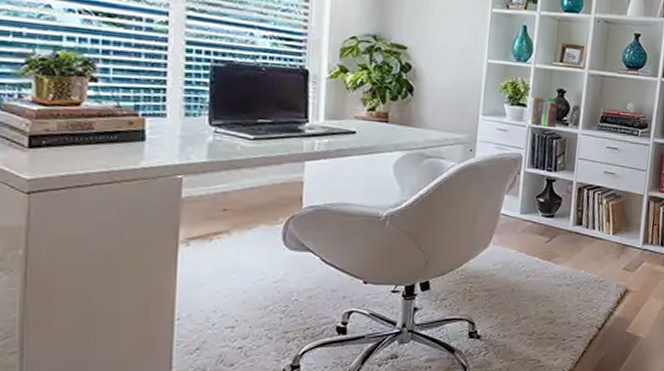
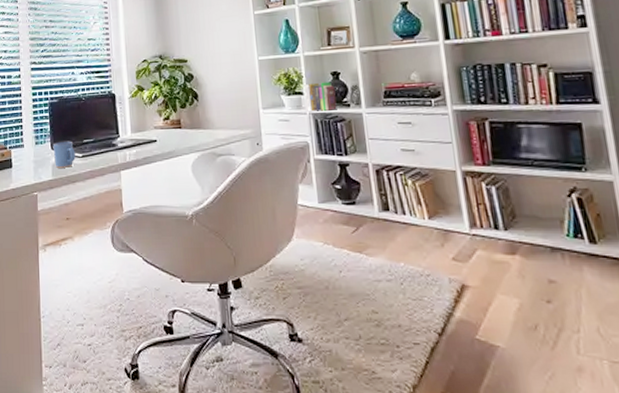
mug: none [211,116,244,150] -> present [53,141,76,168]

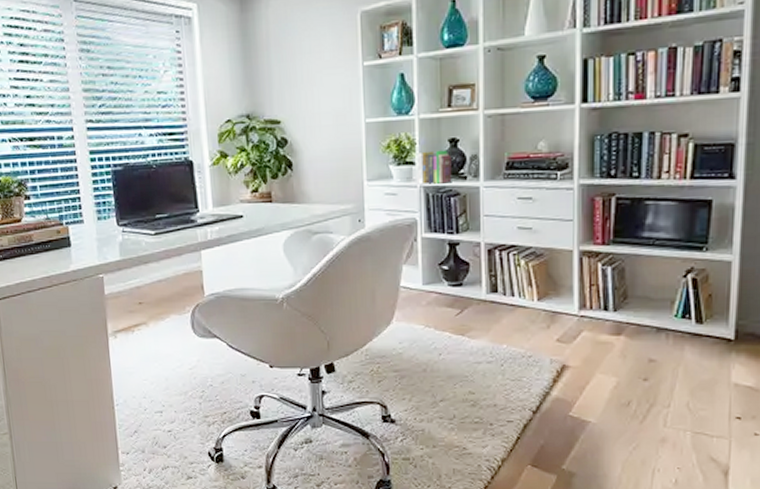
mug: present [53,141,76,168] -> none [119,216,147,247]

